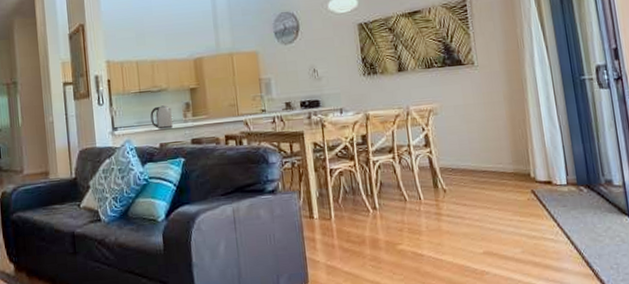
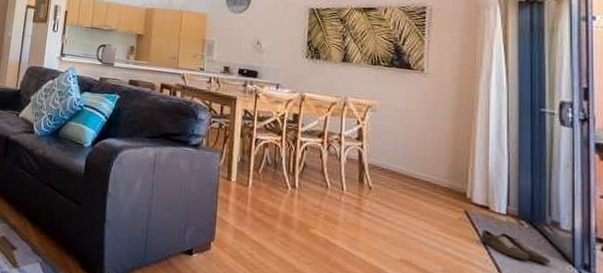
shoe: none [548,202,611,223] -> present [481,229,551,265]

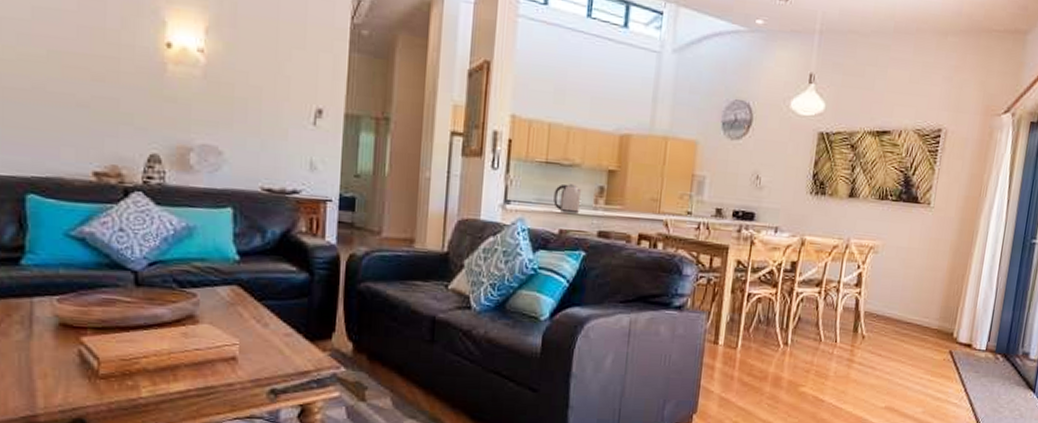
shoe: present [481,229,551,265] -> none [960,367,1017,394]

